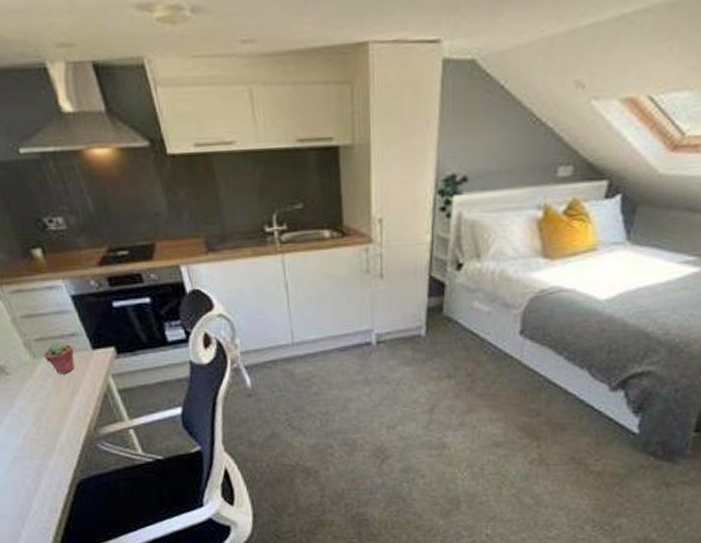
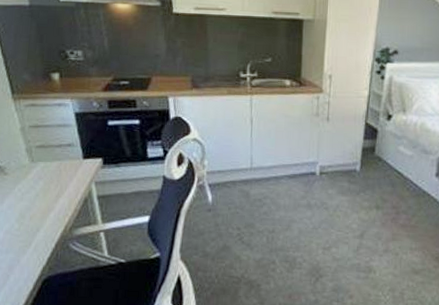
potted succulent: present [43,341,75,375] -> none [40,149,67,179]

